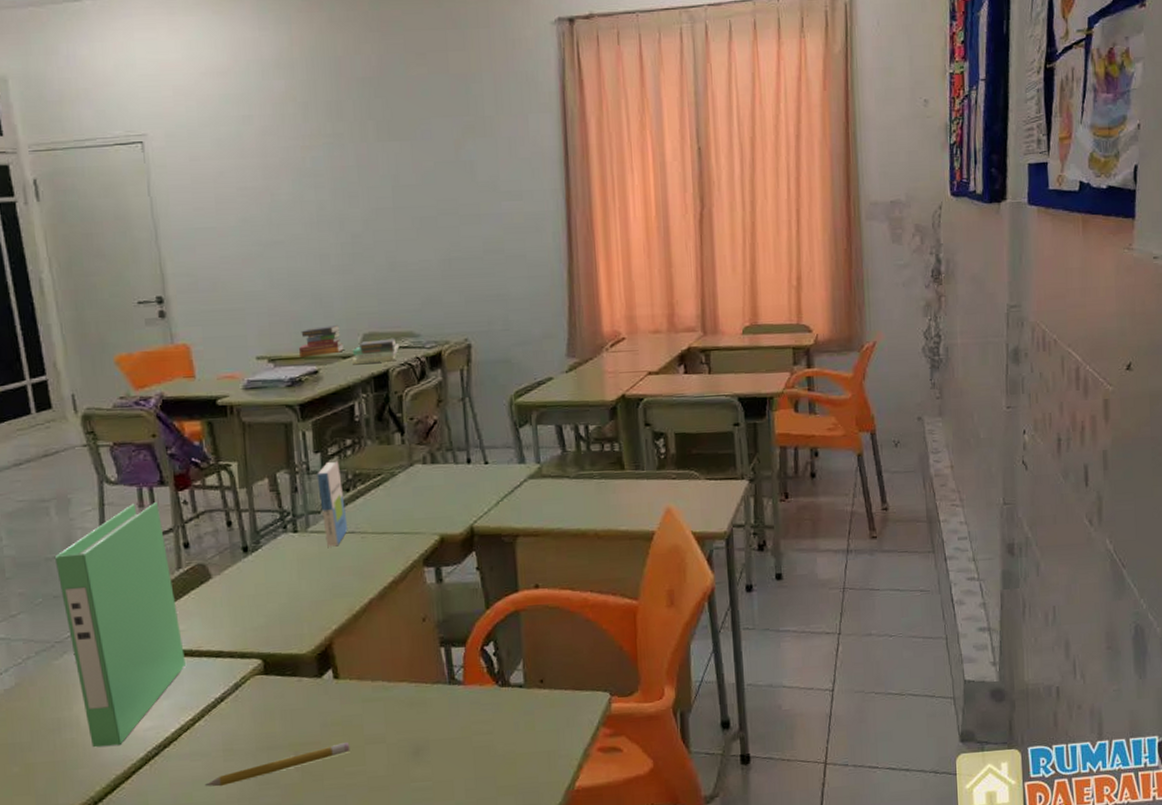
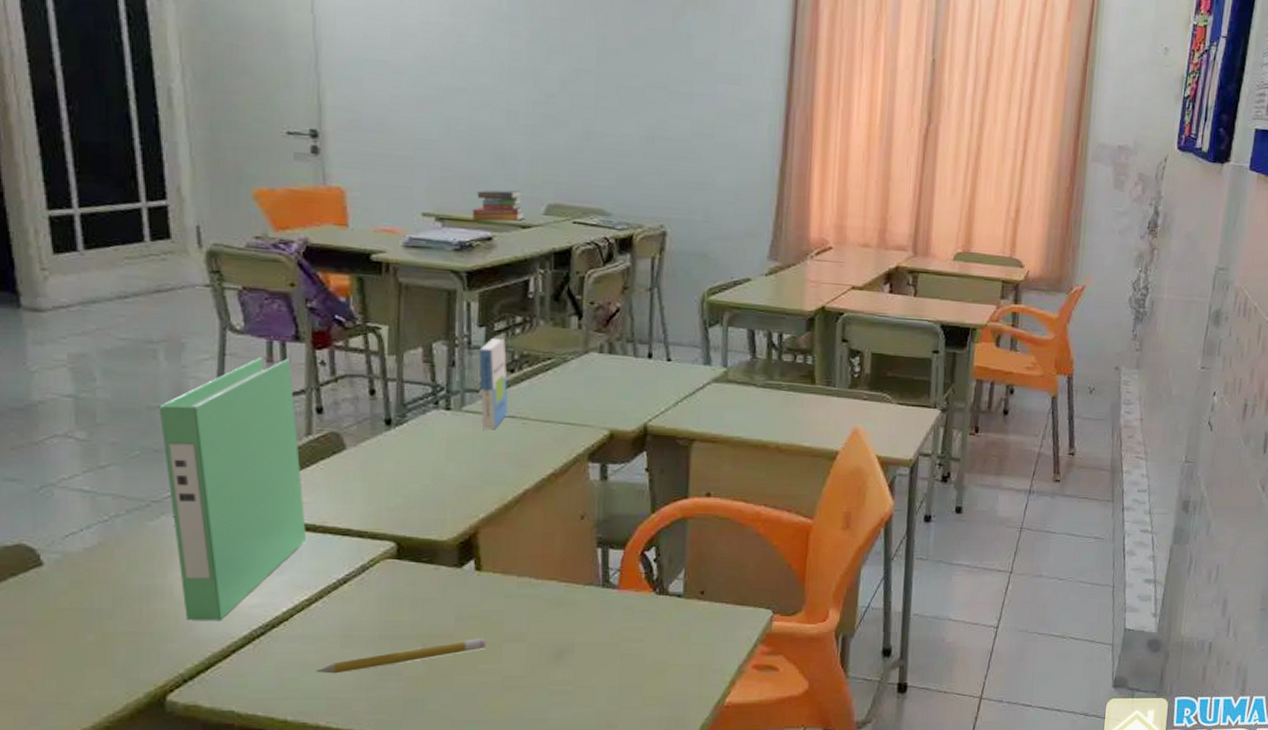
books: present [351,338,400,365] -> none [531,212,587,239]

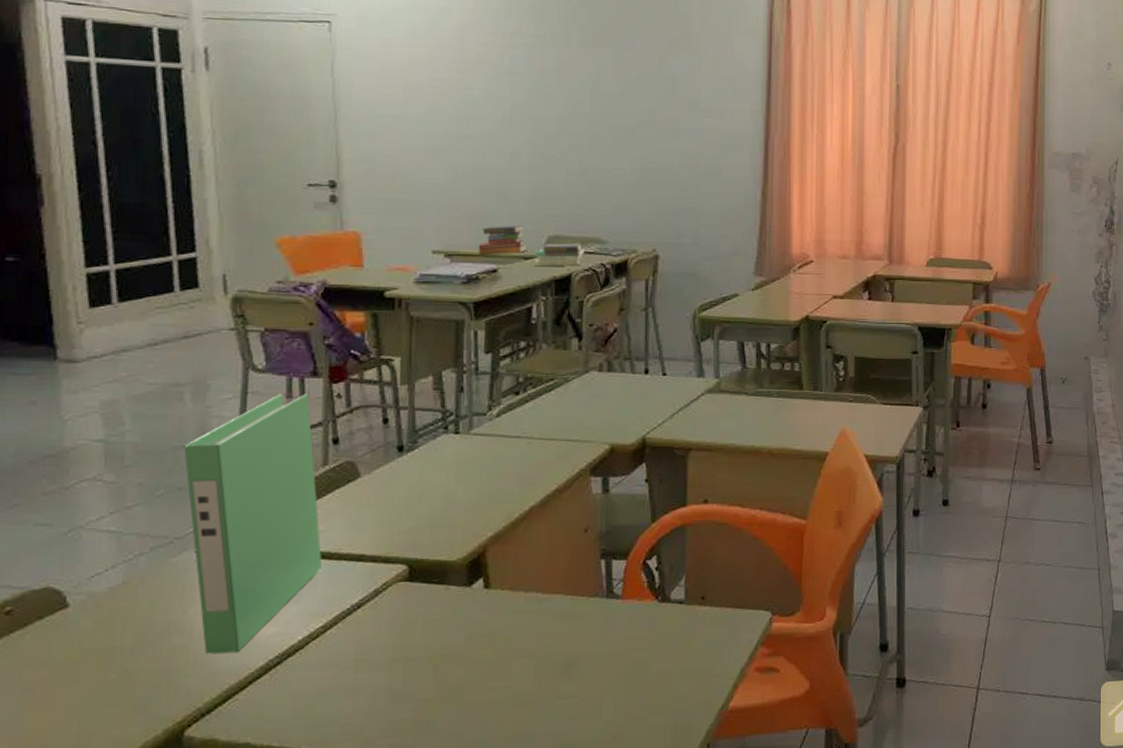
pencil: present [317,639,486,674] -> none [331,656,495,700]
book: present [478,337,509,430] -> none [485,362,514,451]
books: none [531,212,587,239] -> present [533,243,585,267]

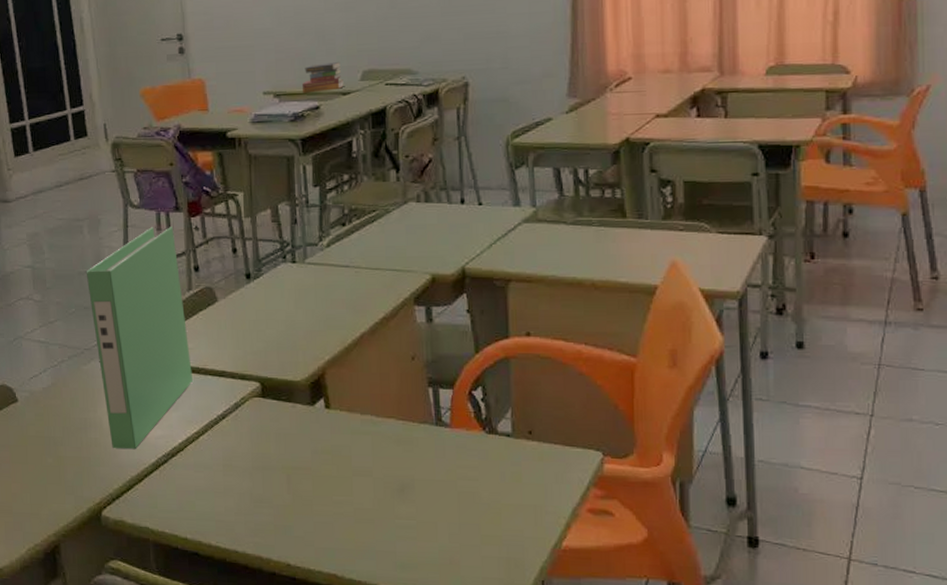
books: present [533,243,585,267] -> none [351,76,398,102]

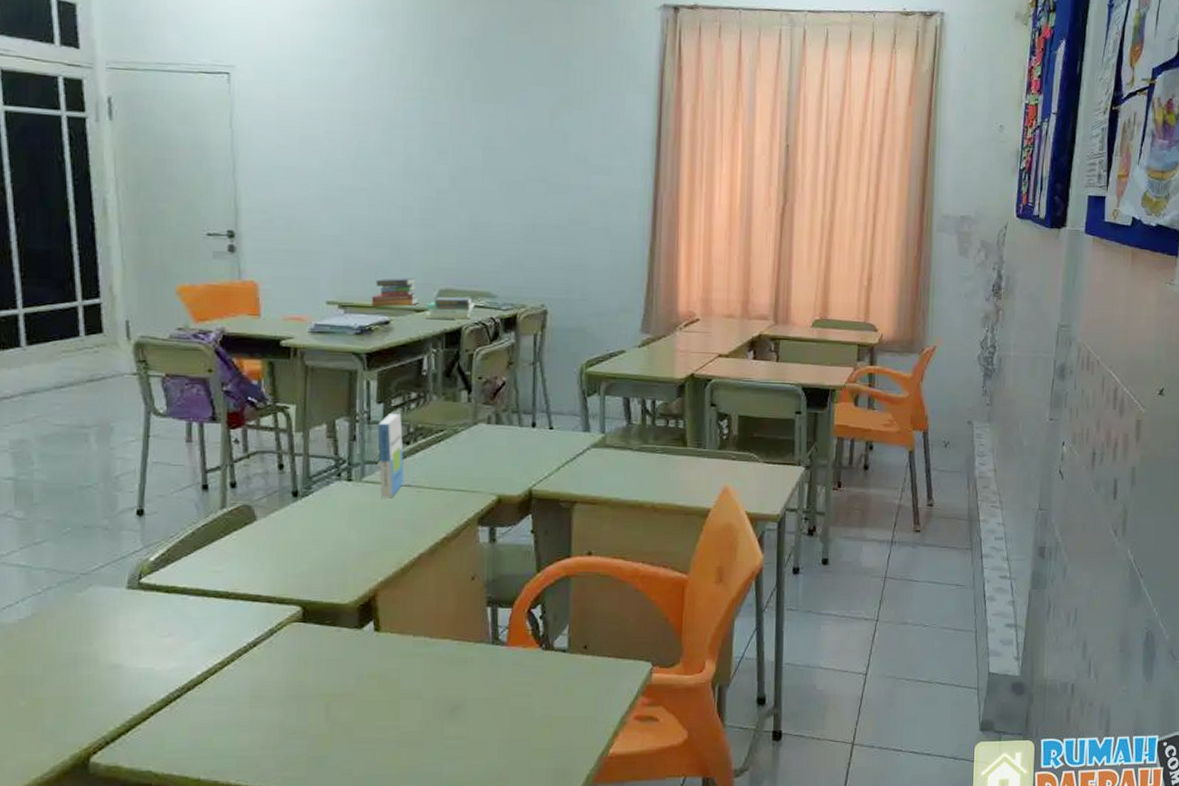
binder: present [86,225,193,450] -> none [89,437,220,686]
book: none [315,195,343,279] -> present [377,412,405,499]
books: none [351,76,398,102] -> present [425,296,475,320]

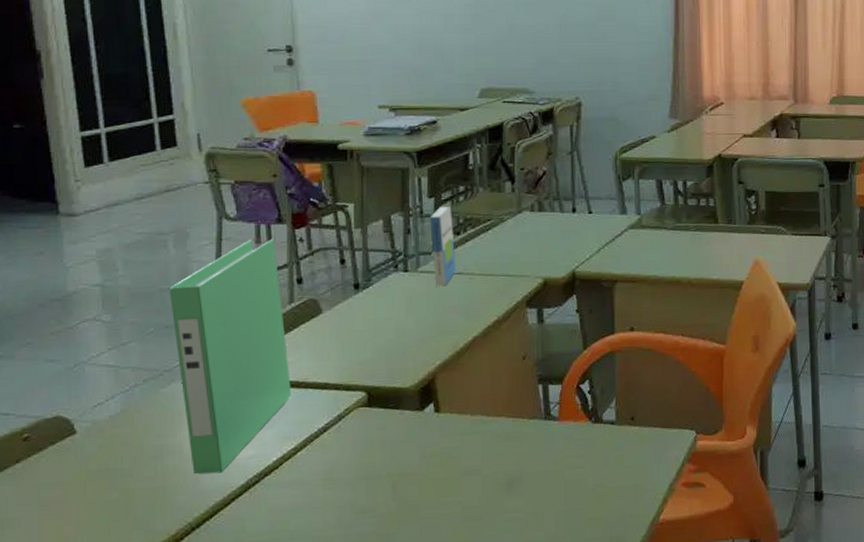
binder: none [89,437,220,686] -> present [169,238,291,475]
books: present [371,277,418,308] -> none [419,79,462,109]
books: present [425,296,475,320] -> none [468,94,515,117]

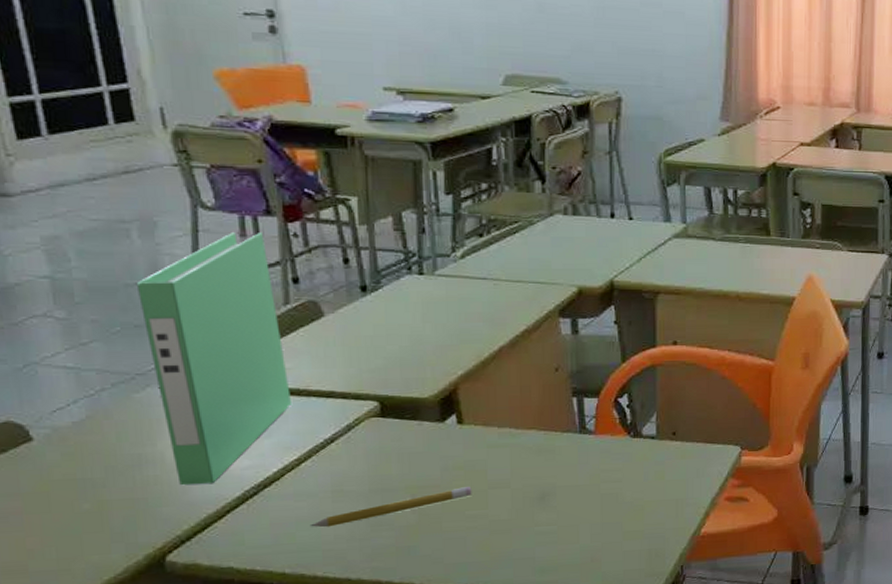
pencil: none [304,474,447,515] -> present [311,487,472,528]
book: present [430,205,457,287] -> none [447,204,480,292]

